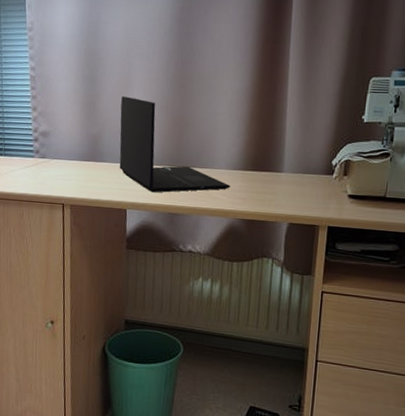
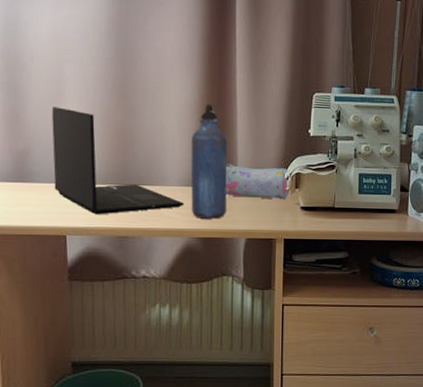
water bottle: none [236,92,276,202] -> present [190,104,228,219]
pencil case: none [271,149,339,186] -> present [225,164,291,199]

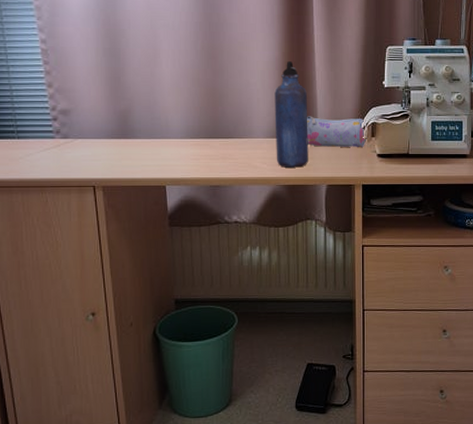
laptop: present [52,107,184,215] -> none [149,69,270,167]

